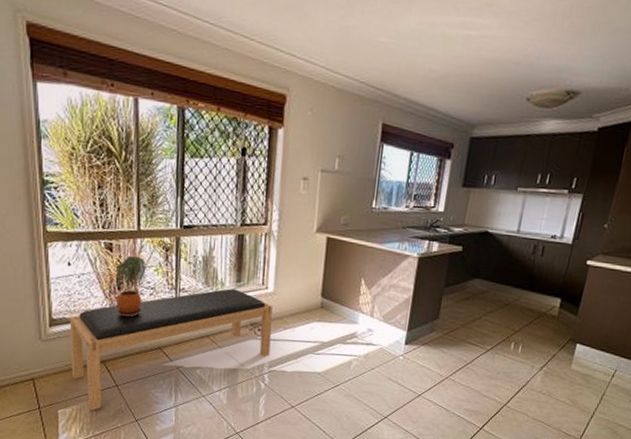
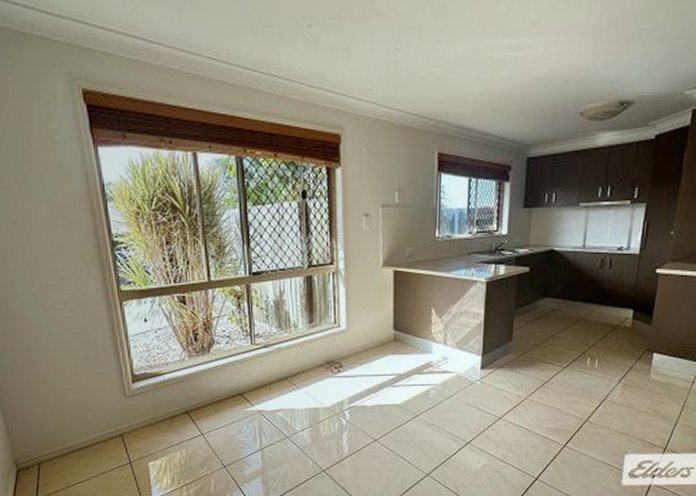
bench: present [69,288,273,411] -> none [150,330,348,461]
potted plant: present [115,255,147,317] -> none [190,306,222,367]

